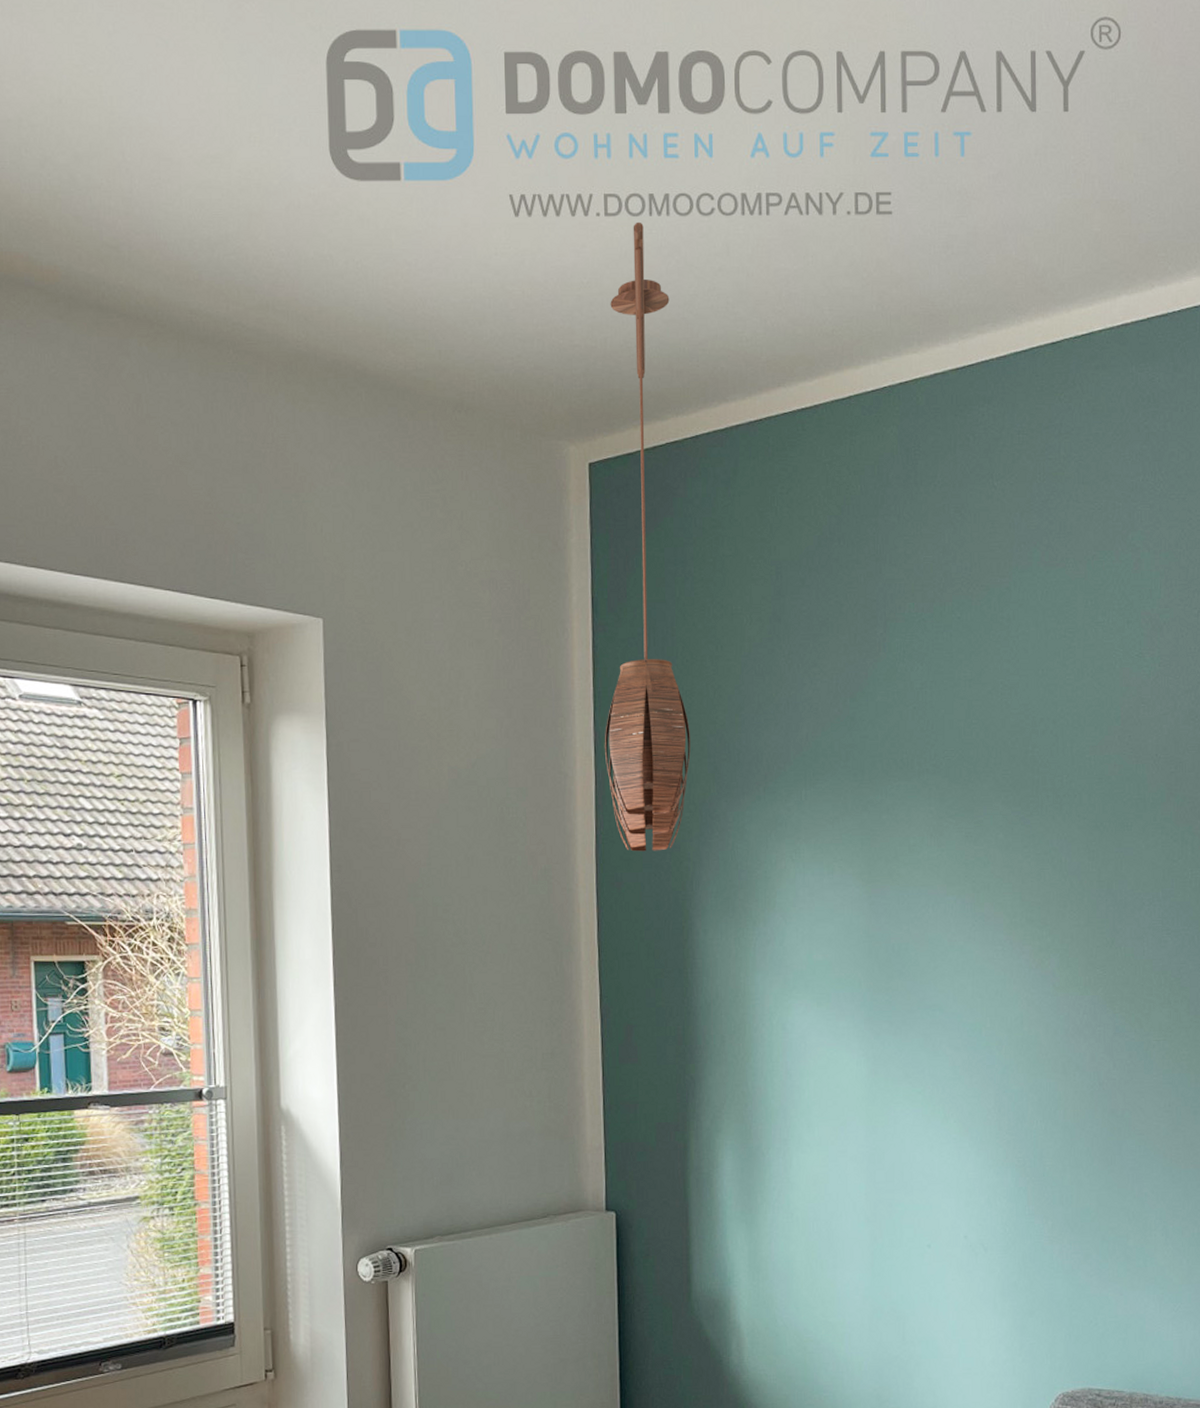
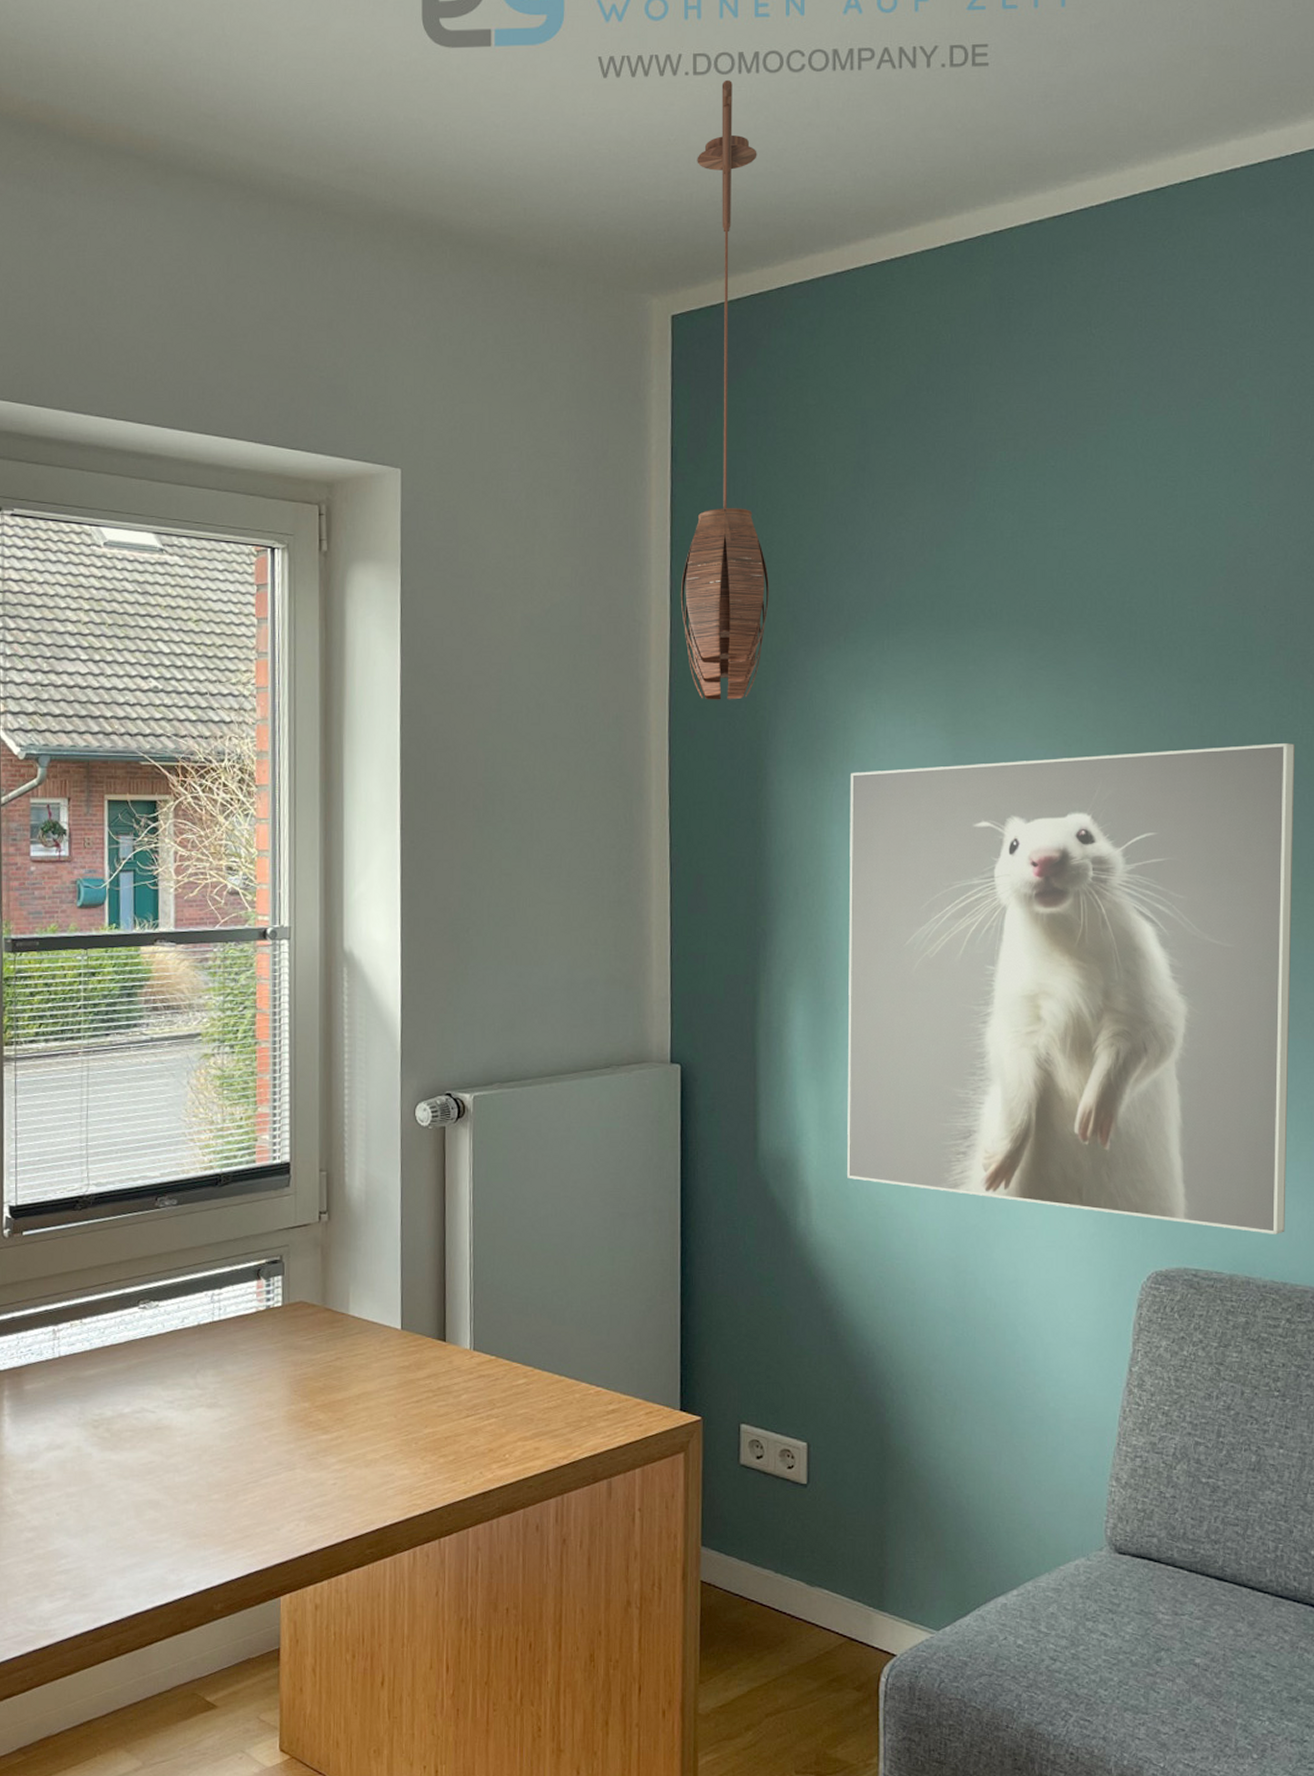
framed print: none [772,887,1185,1354] -> present [847,743,1295,1234]

